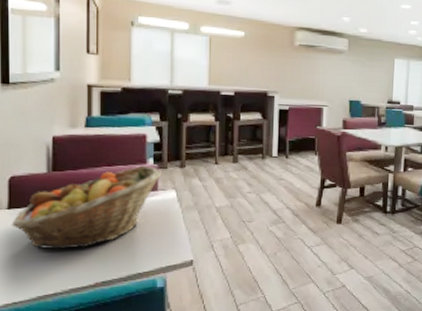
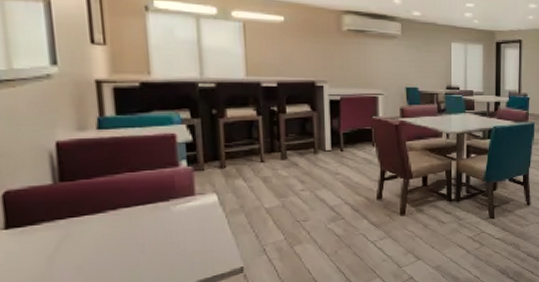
fruit basket: present [11,165,163,249] -> none [11,168,200,271]

